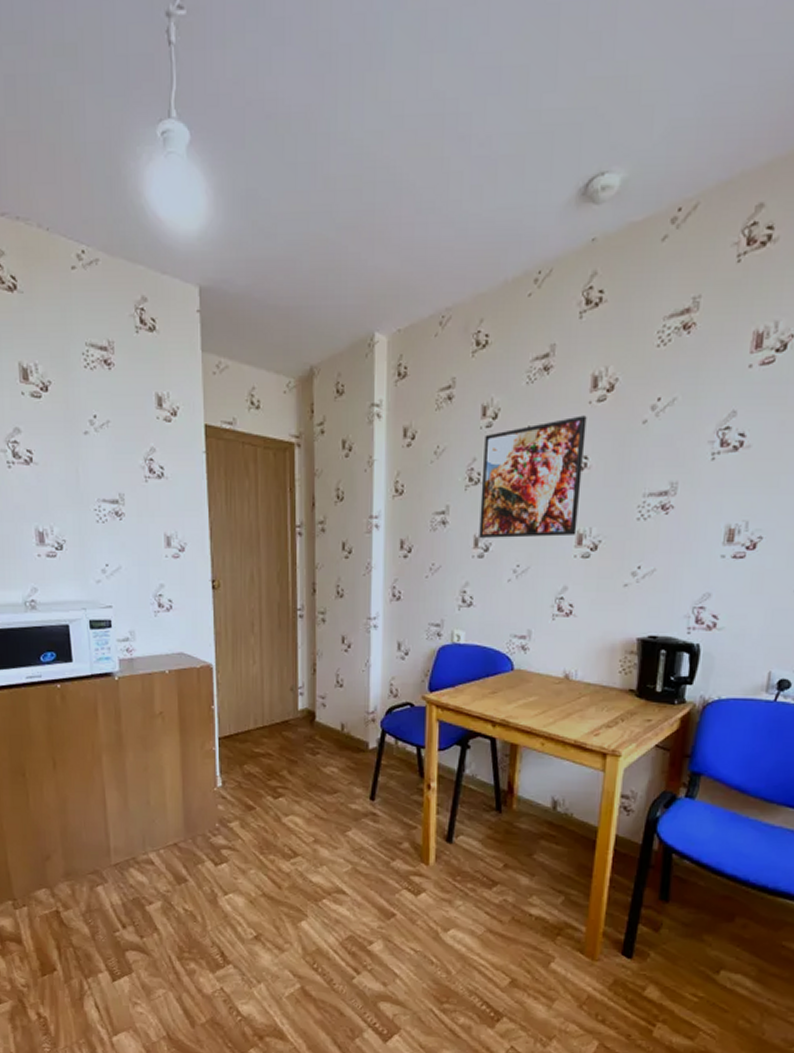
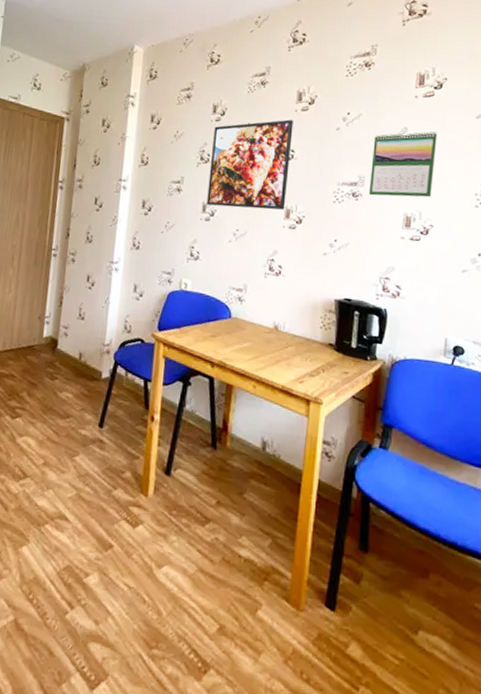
calendar: none [682,413,776,506] -> present [368,131,437,198]

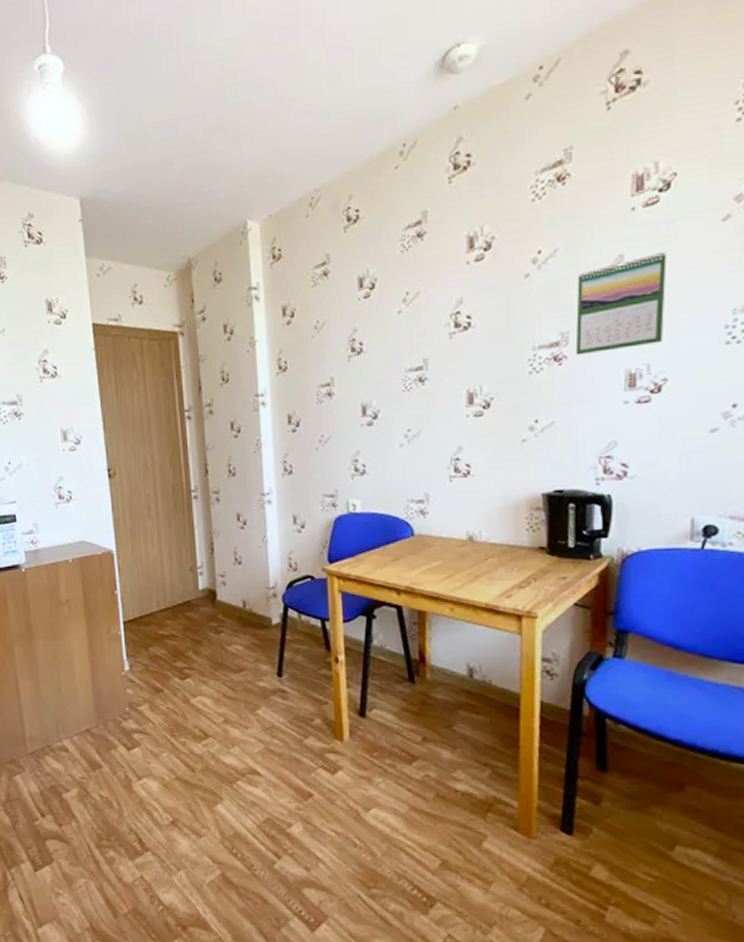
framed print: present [207,119,294,210] -> none [364,276,467,406]

